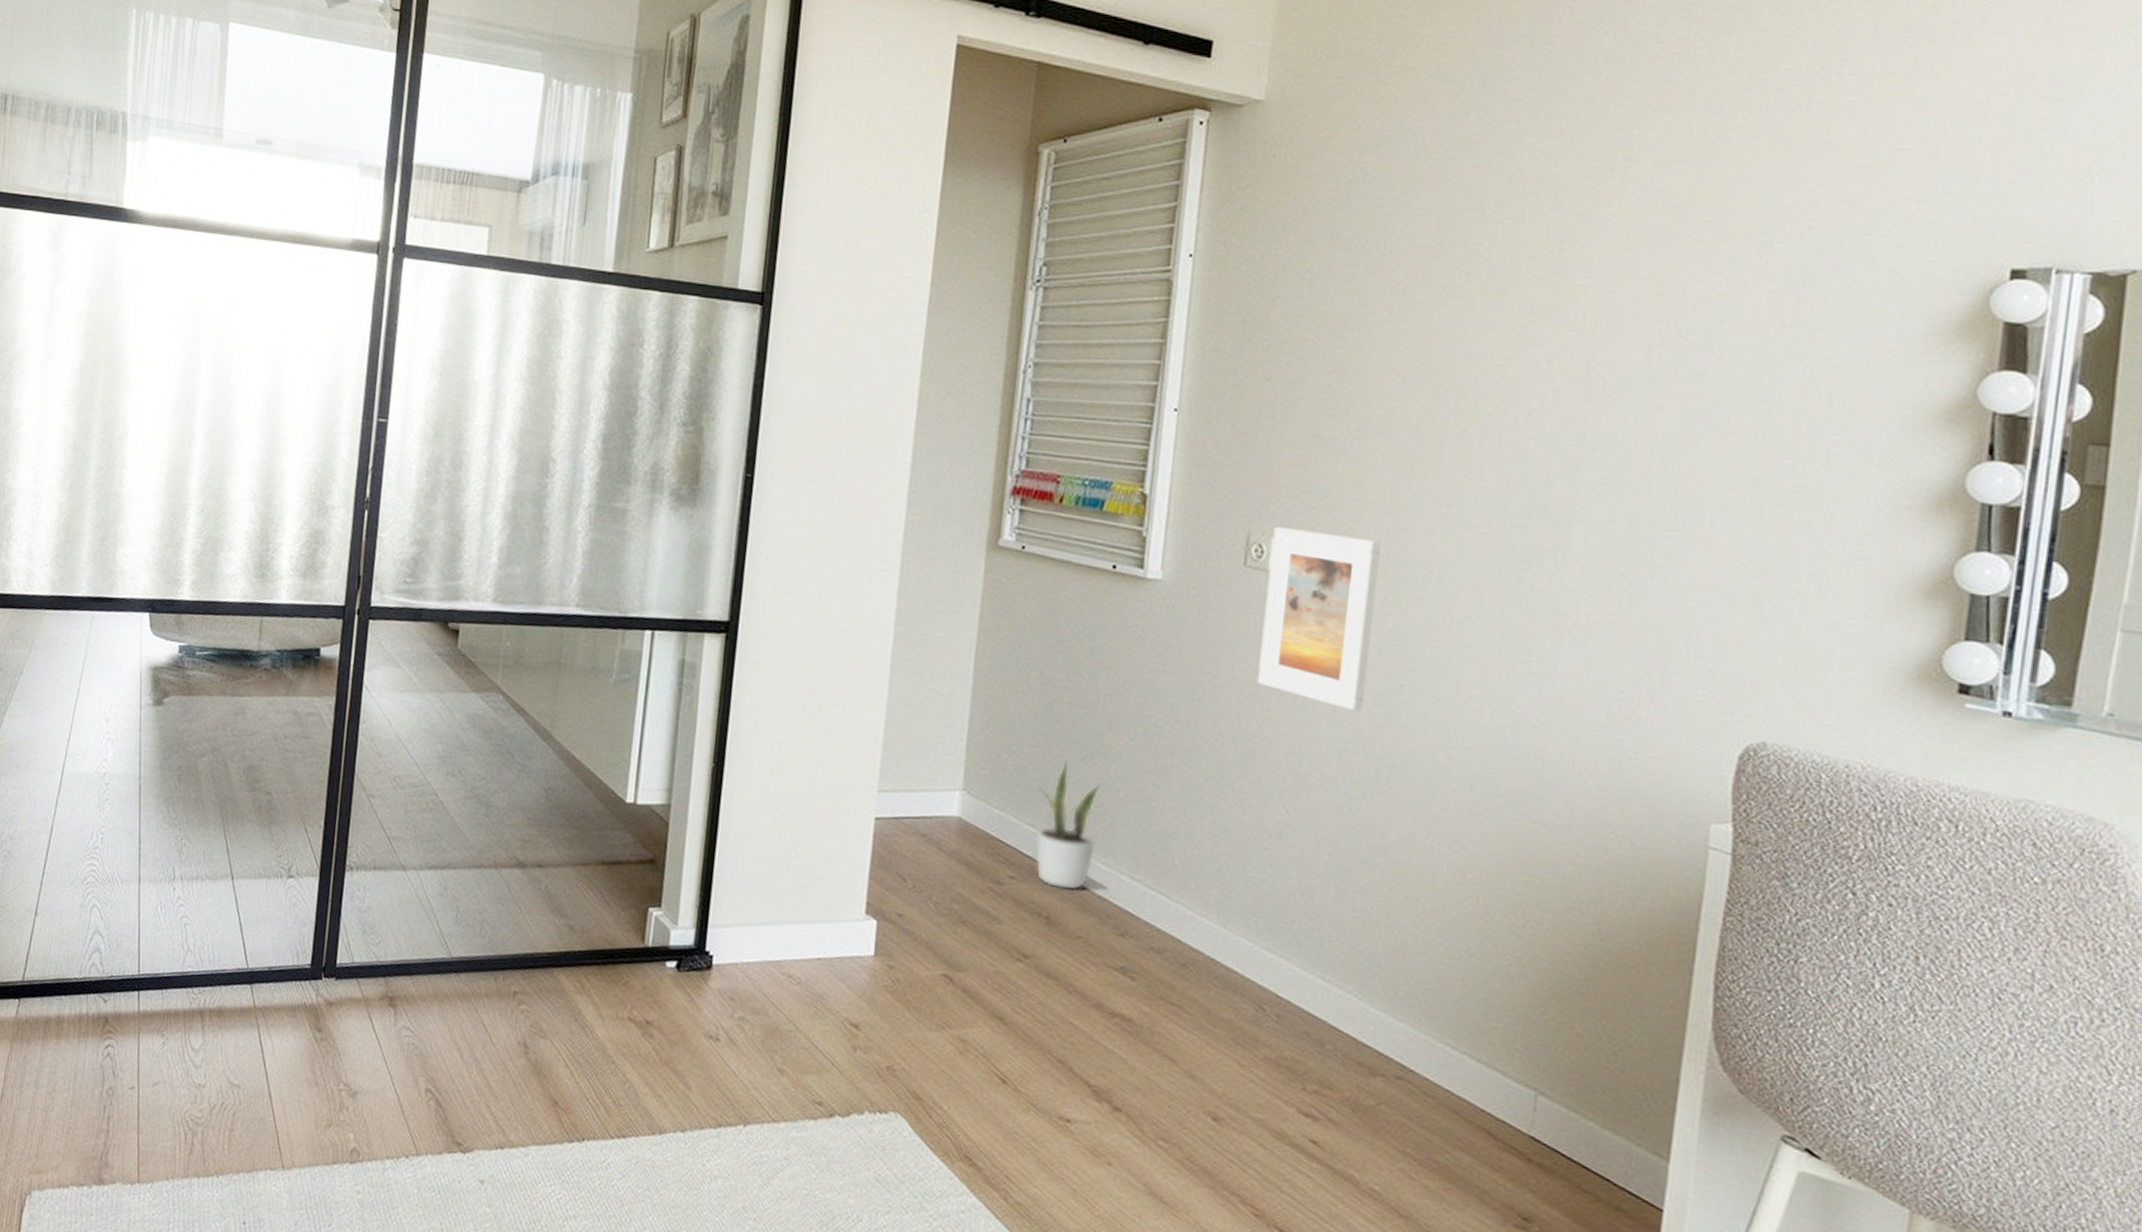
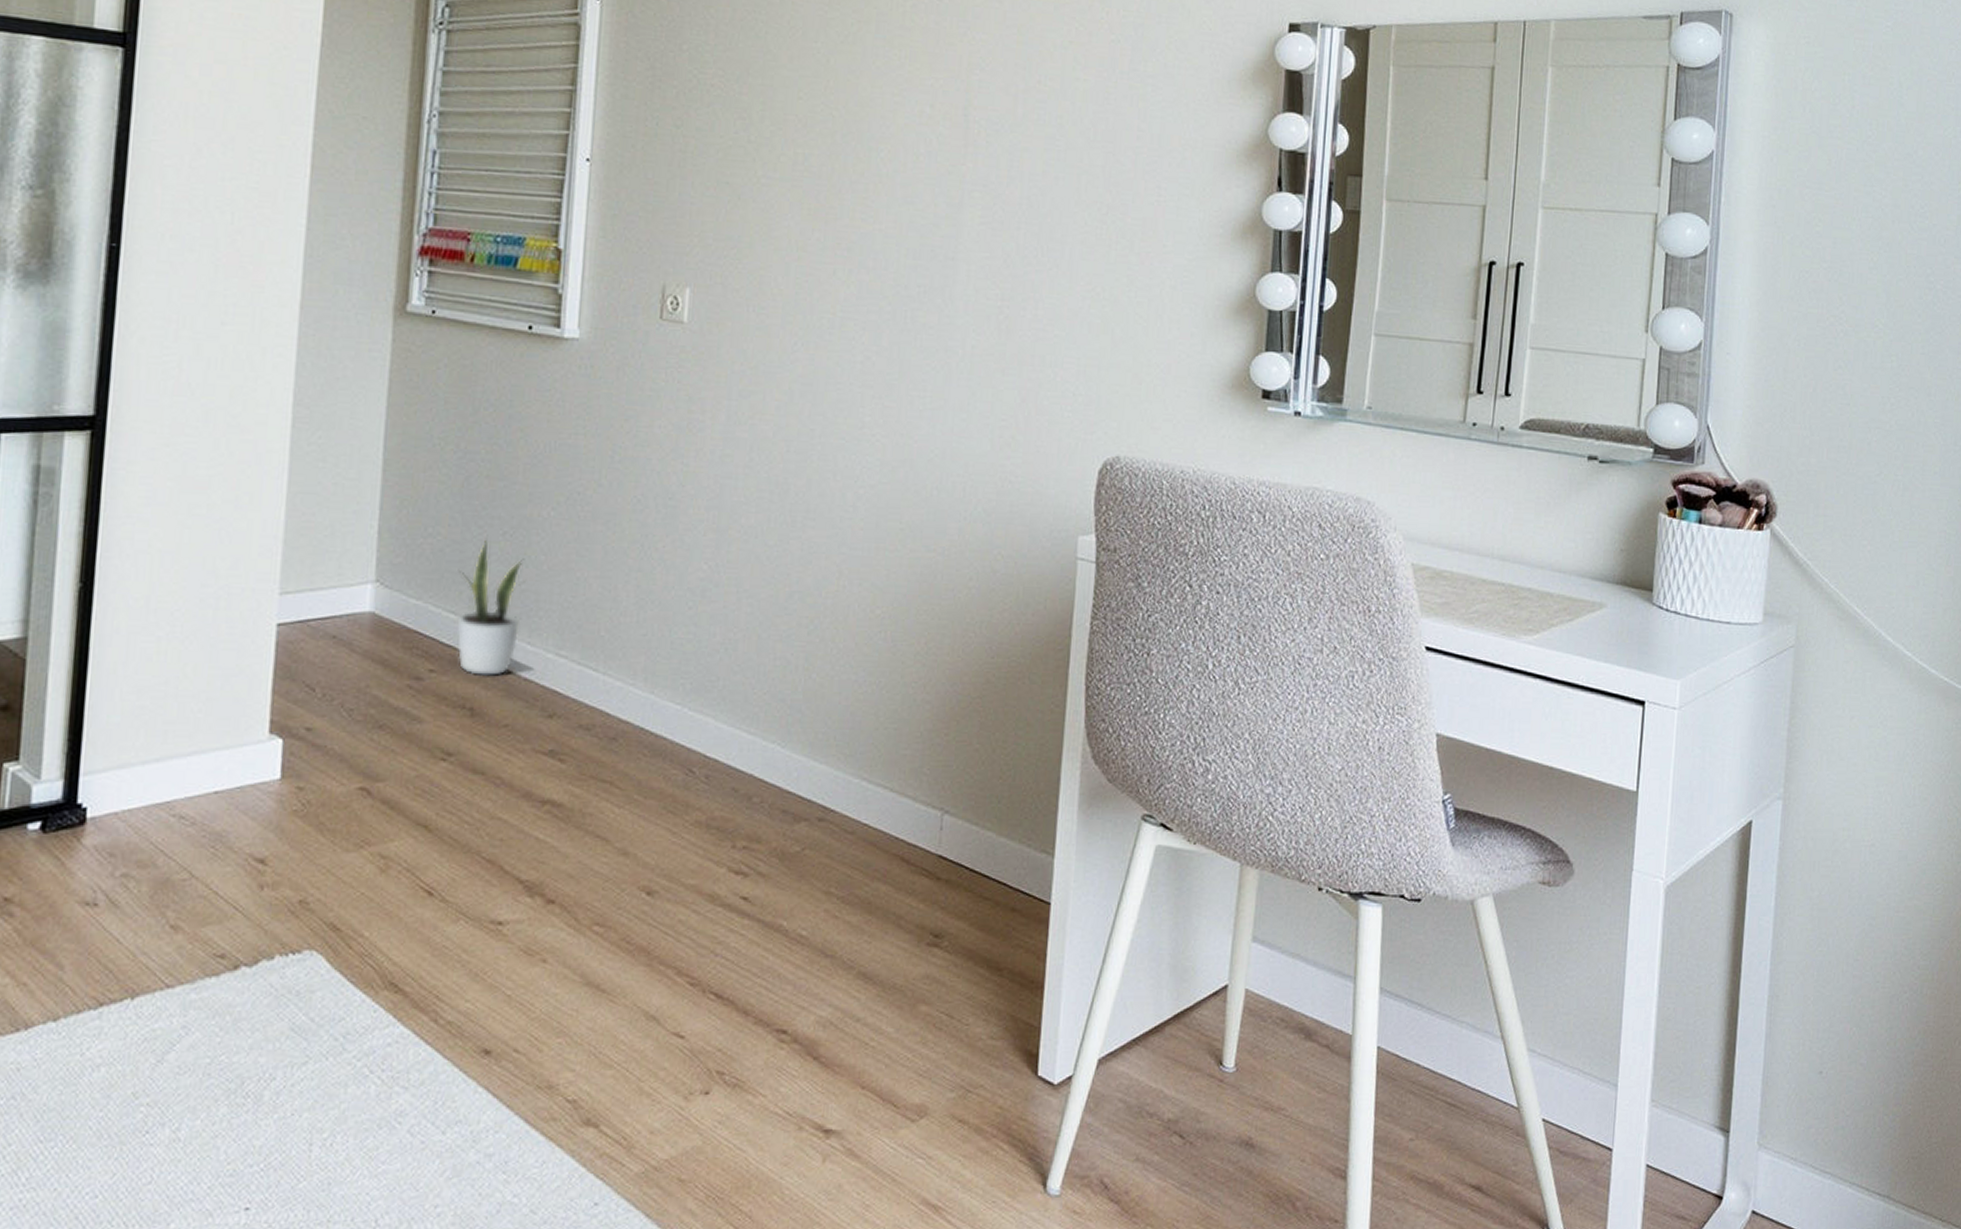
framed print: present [1257,527,1381,712] -> none [676,278,789,459]

